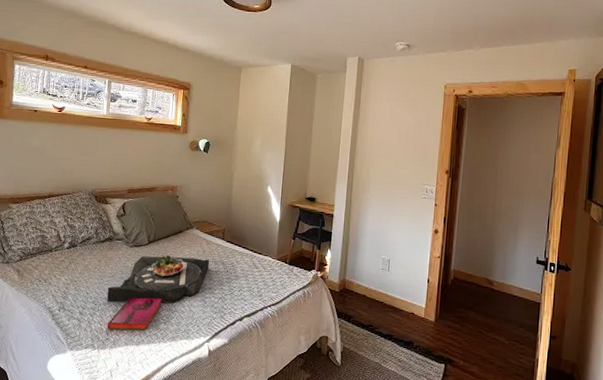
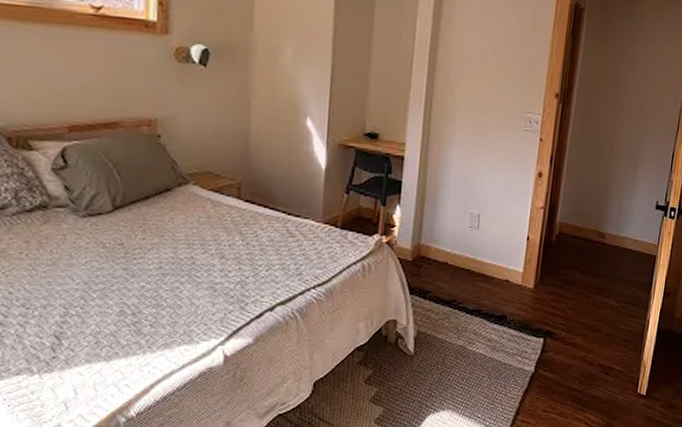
serving tray: present [107,255,209,304] -> none [46,226,219,303]
hardback book: present [107,297,162,331] -> none [51,290,145,344]

